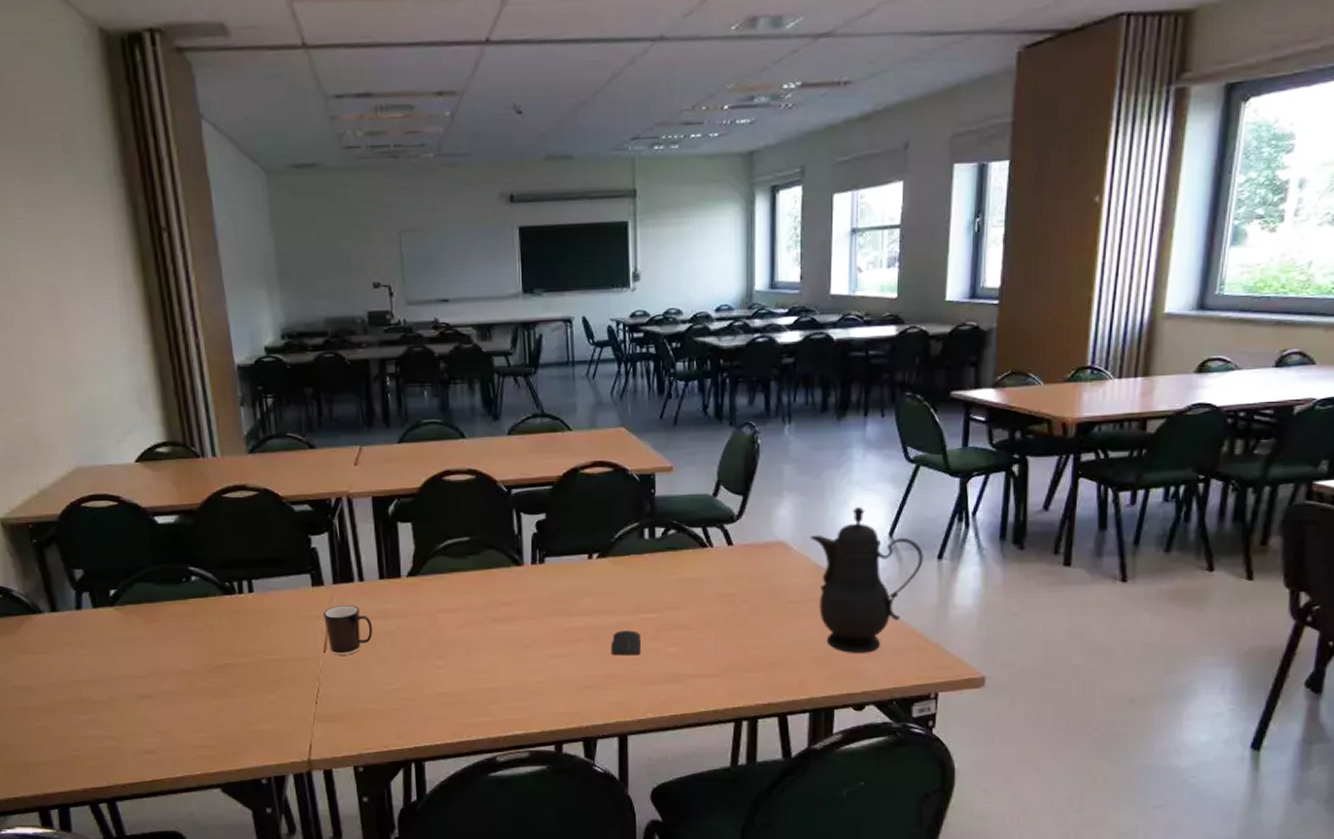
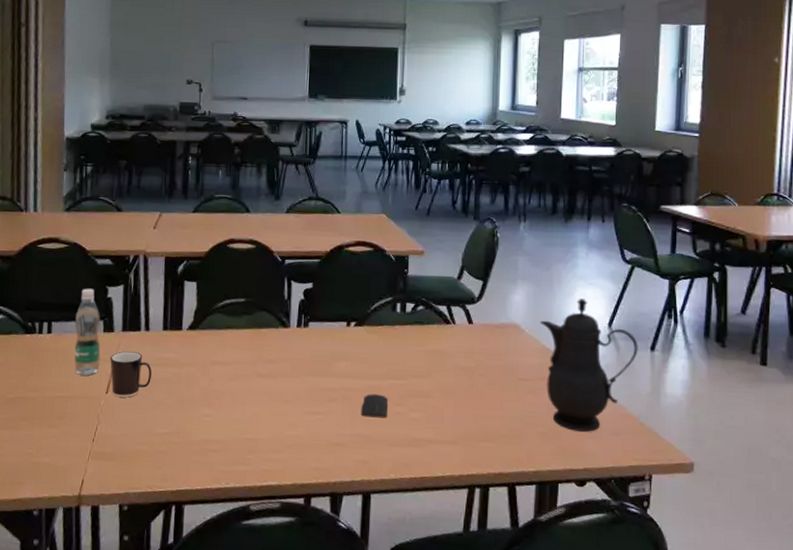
bottle: none [277,539,313,635] -> present [74,288,101,376]

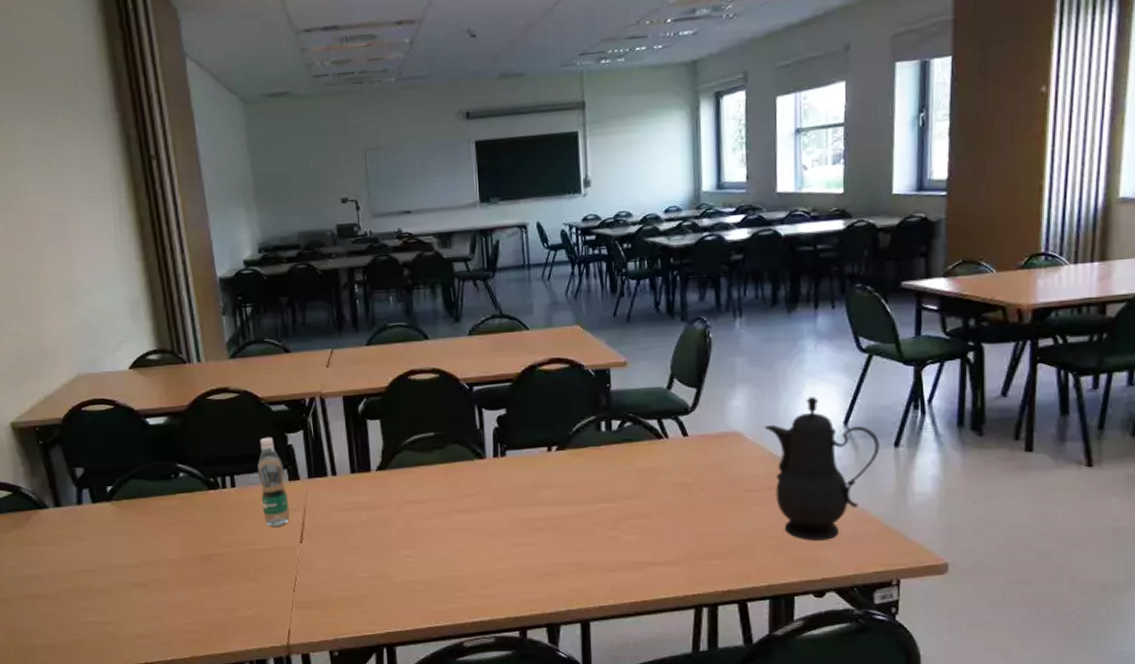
mug: present [110,351,152,398] -> none [300,498,346,545]
computer mouse: present [361,394,388,418] -> none [571,520,601,544]

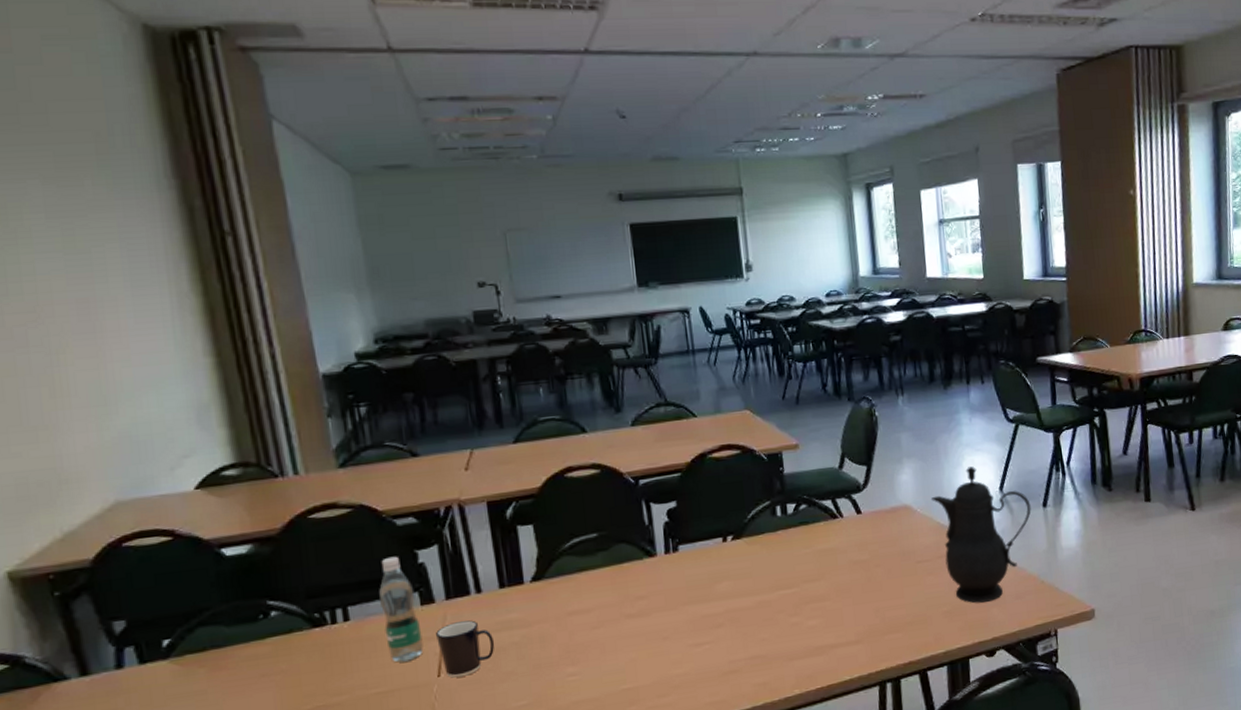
mug: none [300,498,346,545] -> present [436,620,495,678]

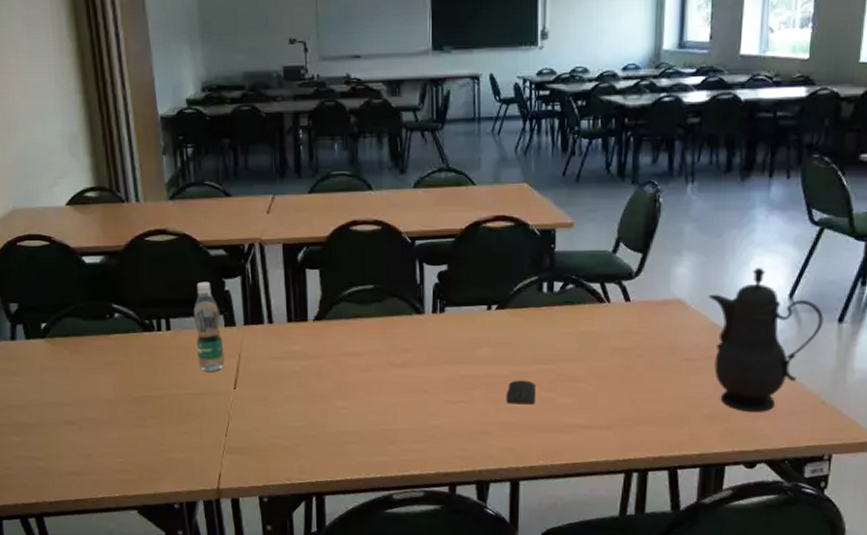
mug: present [436,620,495,678] -> none [235,346,280,393]
computer mouse: none [752,608,783,636] -> present [506,380,535,405]

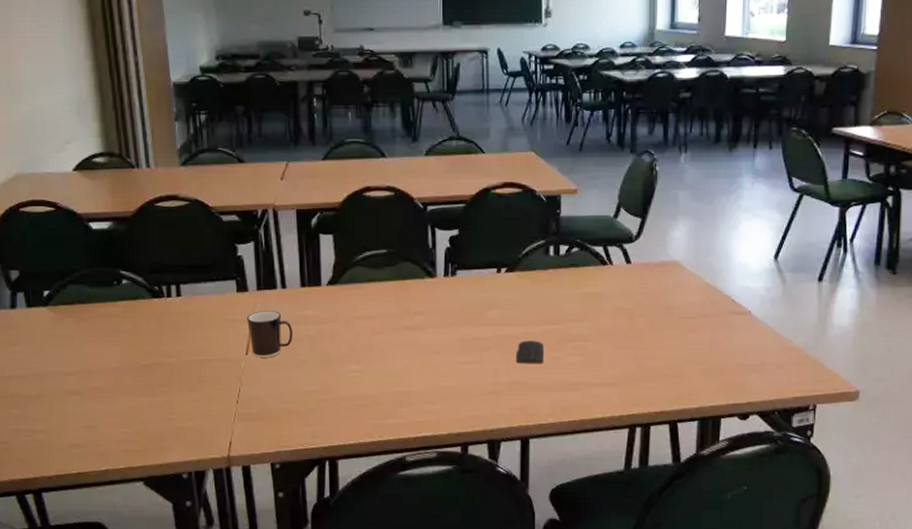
bottle: present [193,281,224,372] -> none [204,247,236,338]
mug: none [235,346,280,393] -> present [247,311,293,358]
coffeepot: present [707,268,824,412] -> none [701,231,805,366]

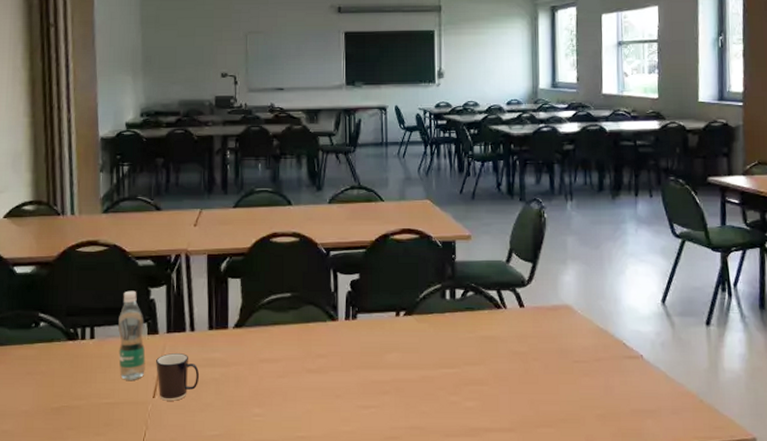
bottle: none [204,247,236,338] -> present [117,290,146,380]
computer mouse: present [516,340,543,364] -> none [414,384,442,409]

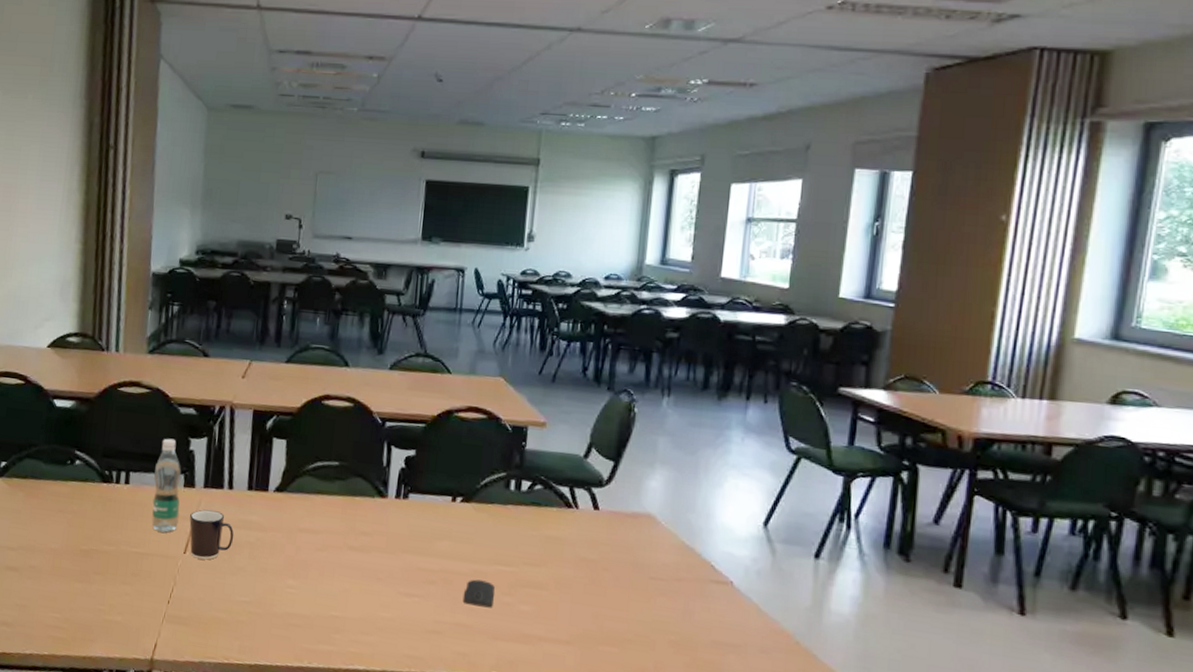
computer mouse: none [414,384,442,409] -> present [462,579,495,608]

